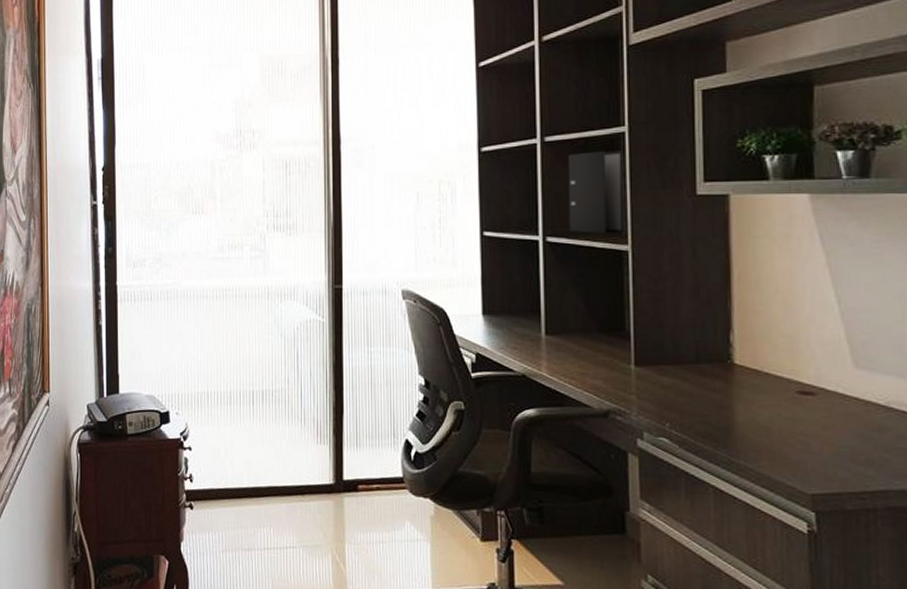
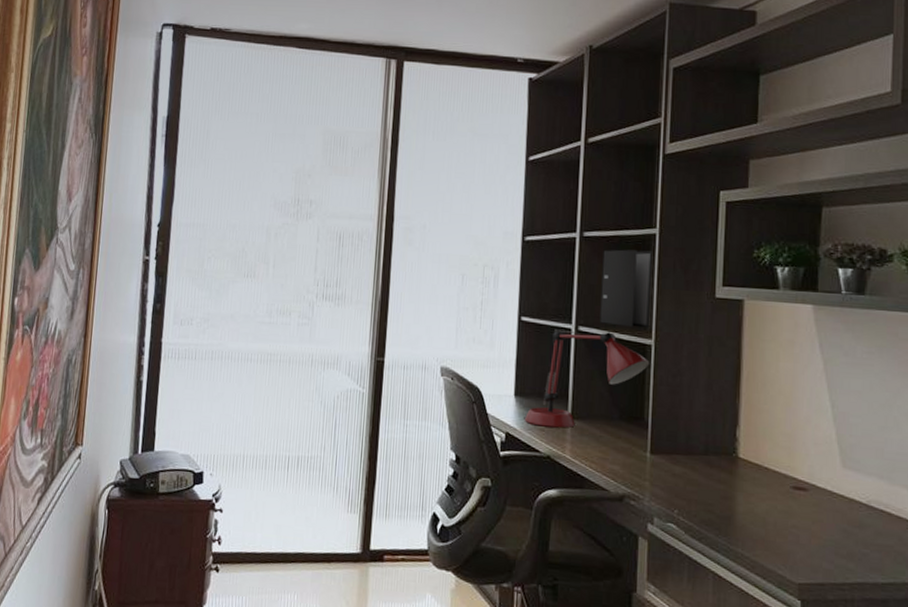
desk lamp: none [494,241,628,345] -> present [524,329,650,428]

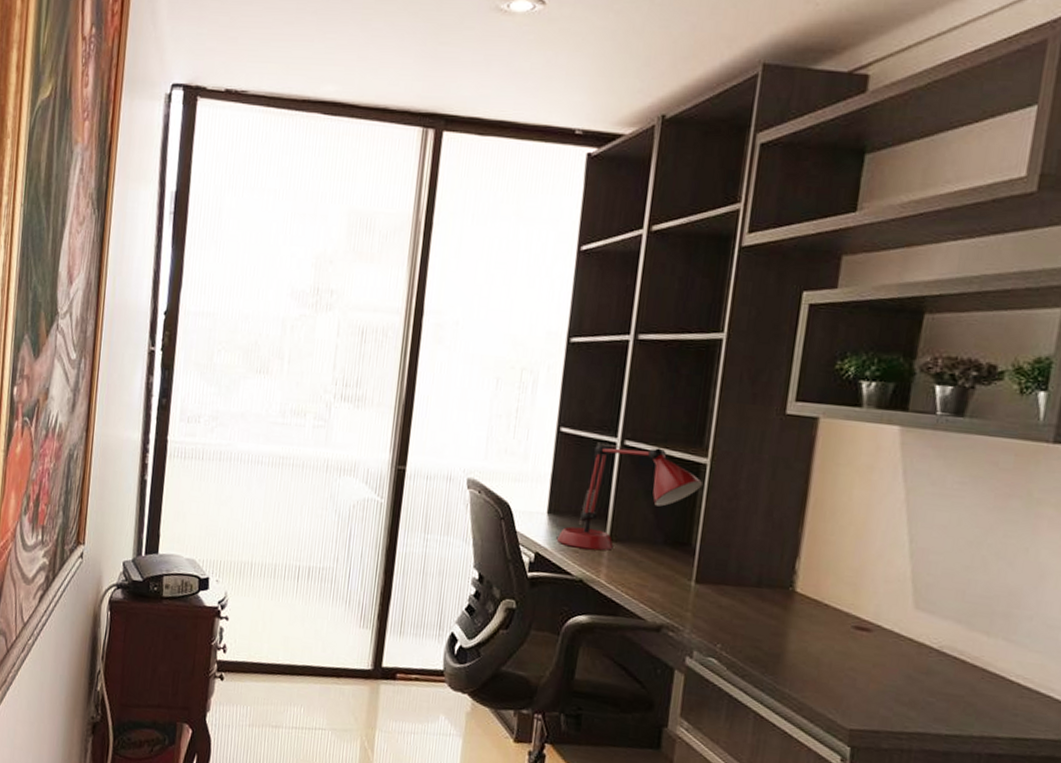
binder: present [600,249,653,328] -> none [649,355,718,445]

